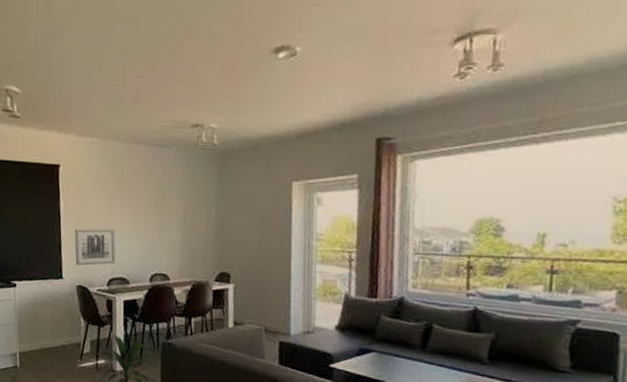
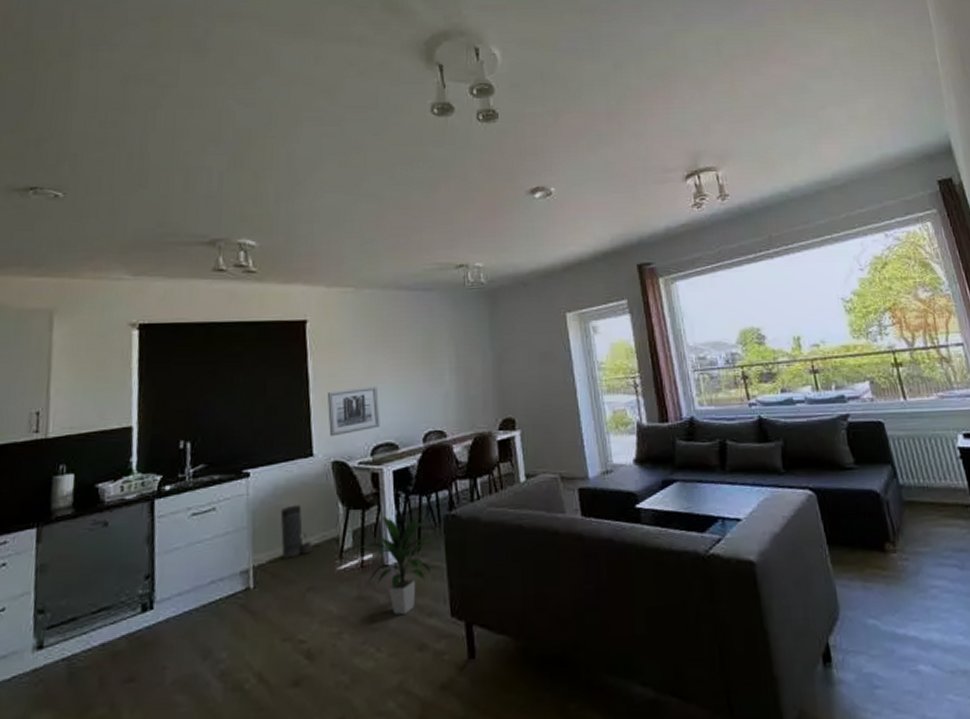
canister: none [38,313,61,352] -> present [280,504,312,559]

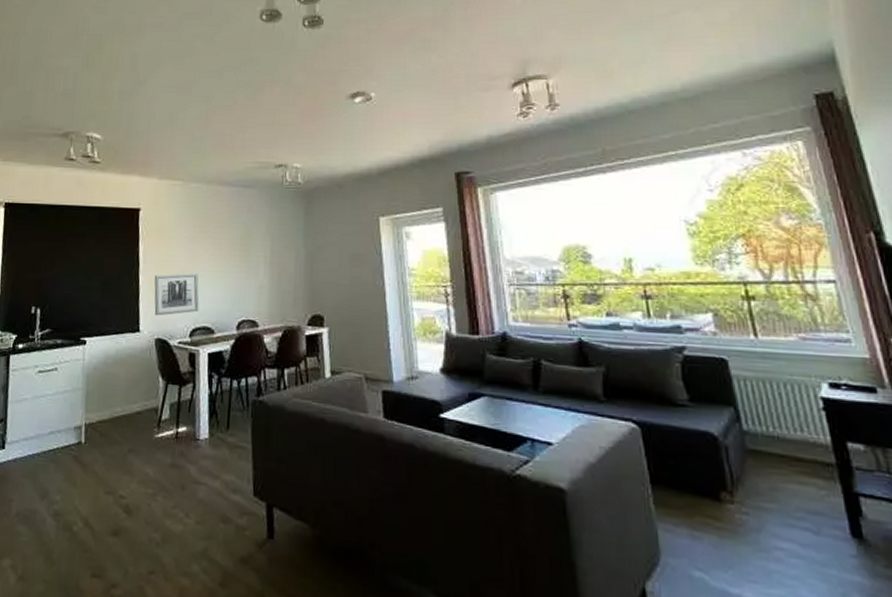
canister: present [280,504,312,559] -> none [109,373,135,422]
indoor plant: present [362,514,430,614] -> none [177,392,238,487]

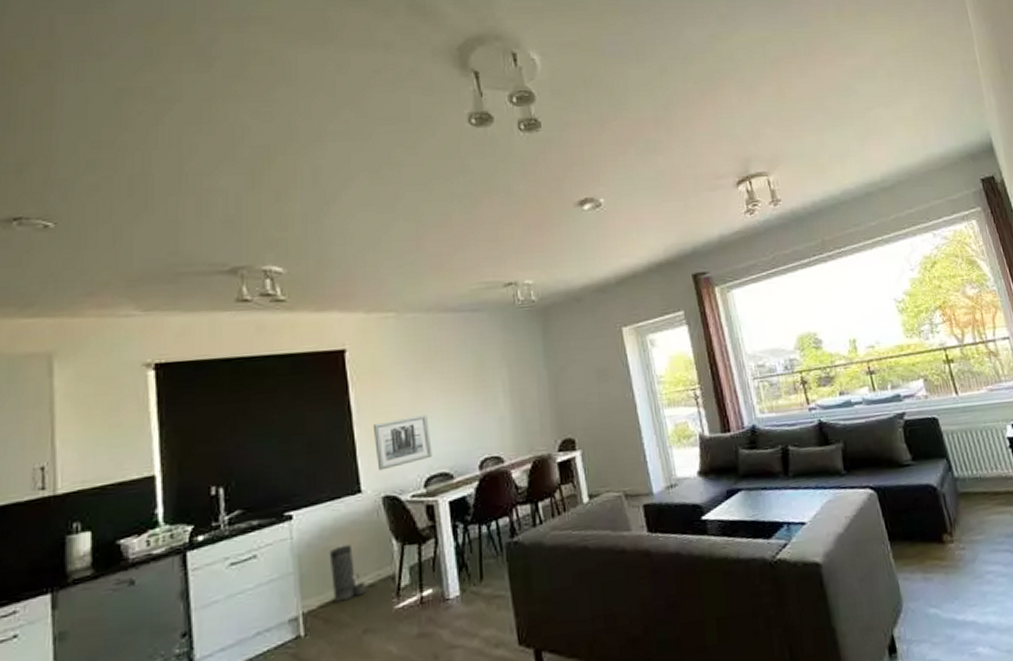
canister: none [109,373,135,422] -> present [329,544,366,602]

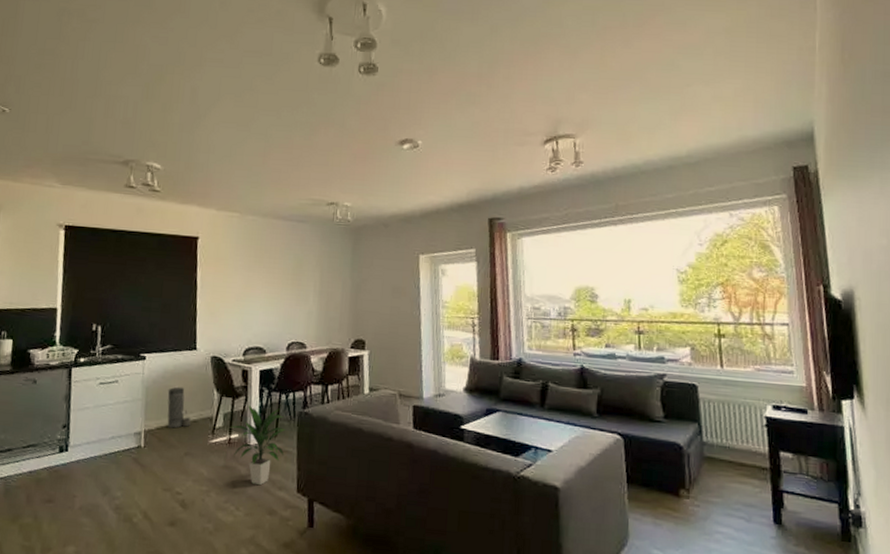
wall art: present [374,414,433,471] -> none [210,298,253,336]
indoor plant: none [420,544,494,649] -> present [230,404,285,485]

